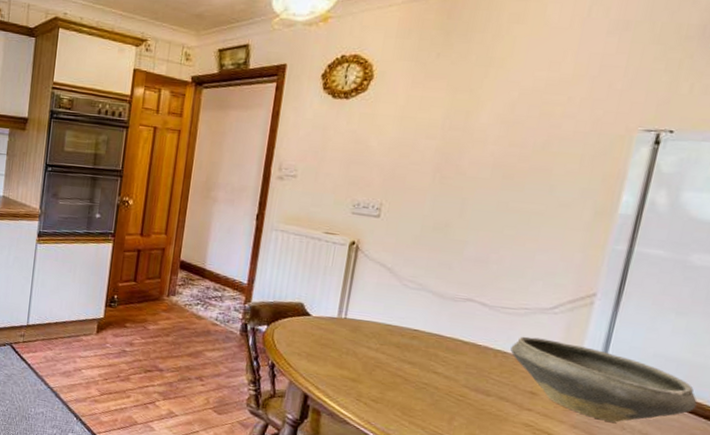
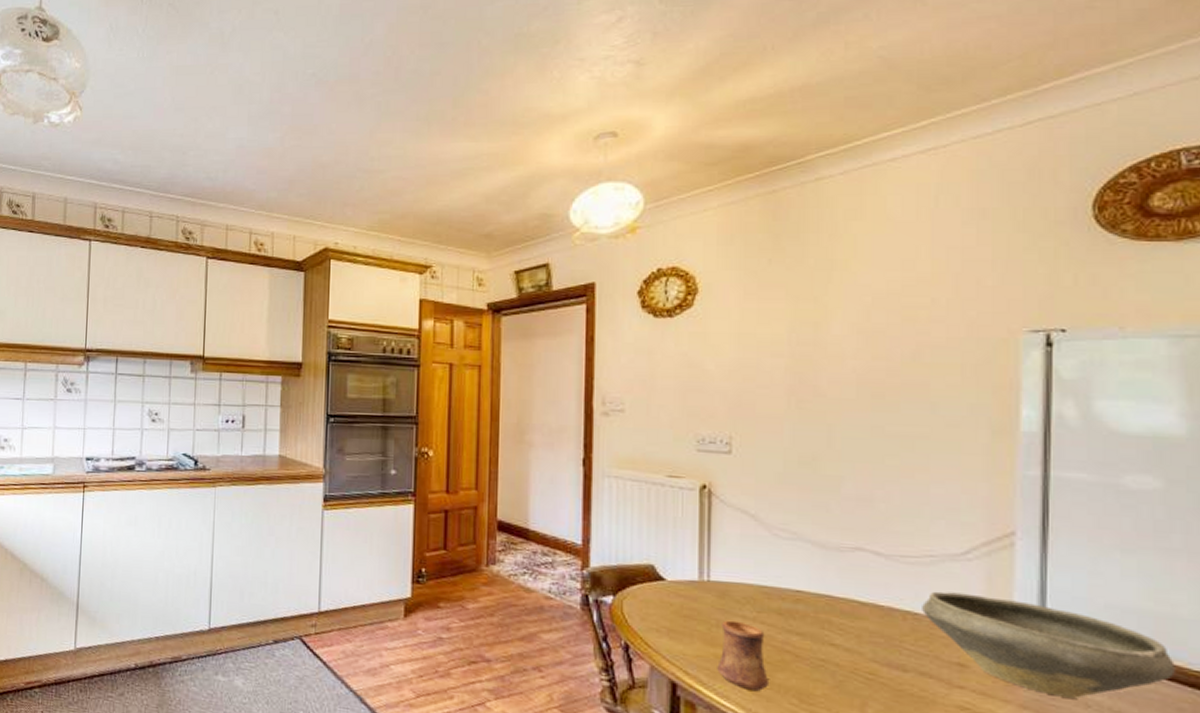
cup: none [341,349,384,404] -> present [717,620,768,691]

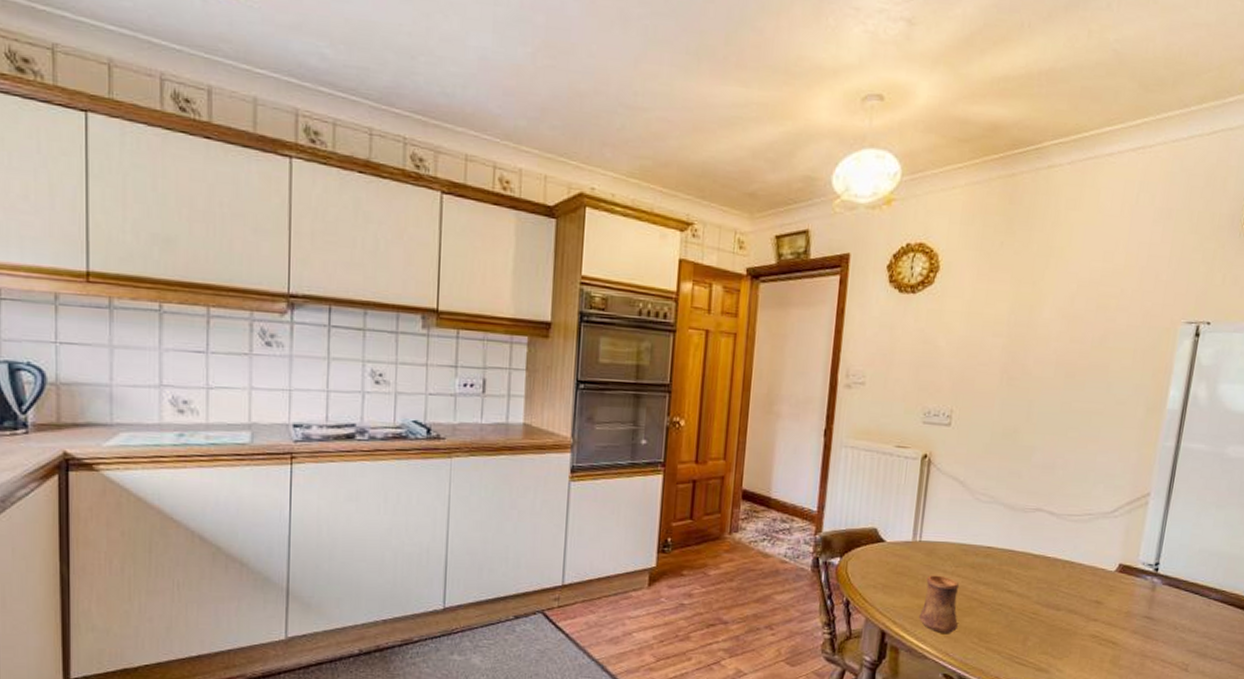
bowl: present [922,591,1175,699] -> none [1077,543,1235,623]

